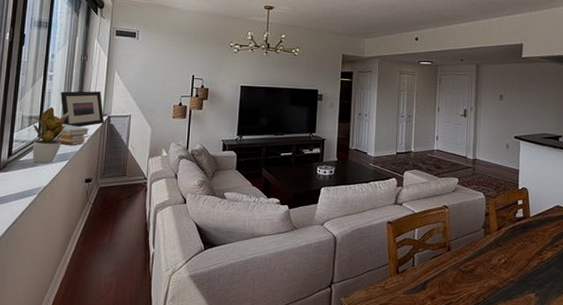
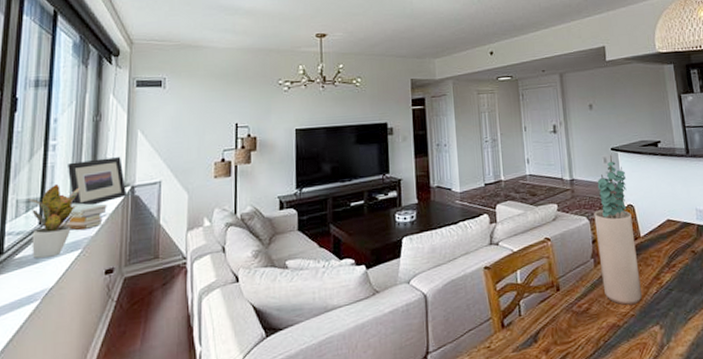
vase: none [489,142,525,272] -> present [594,154,642,305]

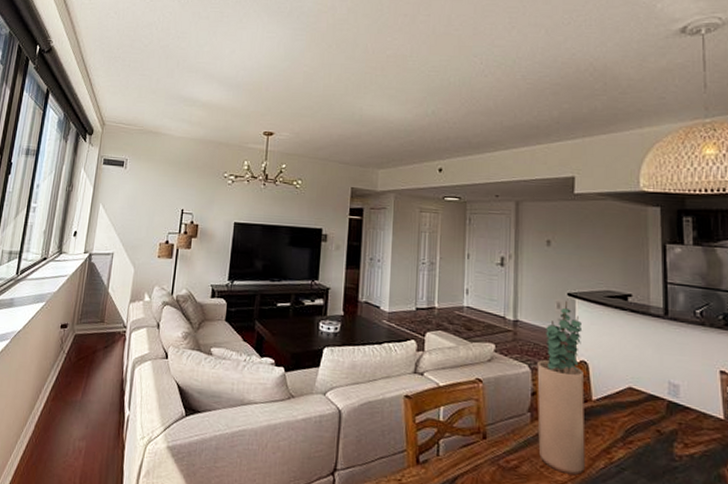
potted plant: present [29,183,85,259] -> none [8,241,51,305]
books: present [59,203,107,231] -> none [31,260,69,286]
picture frame: present [68,157,128,206] -> none [42,224,86,266]

